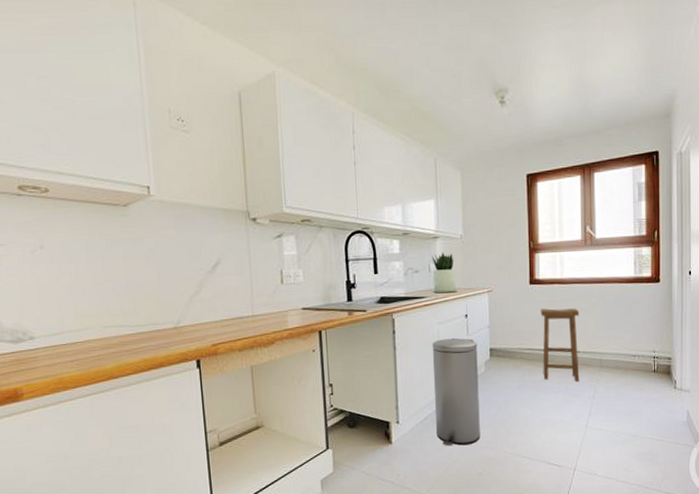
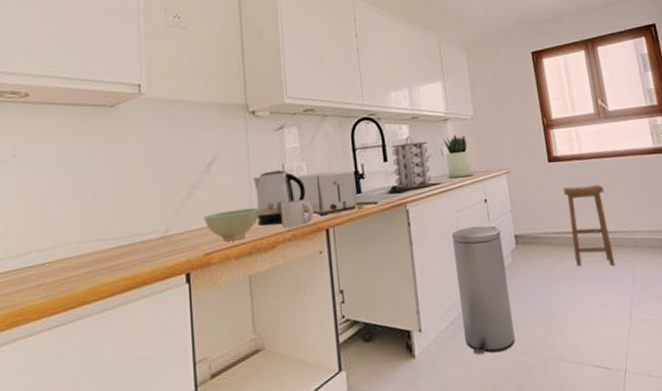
bowl: none [210,307,261,336] -> present [204,207,260,242]
kettle: none [254,275,301,325] -> present [253,170,306,227]
mug: none [277,302,309,327] -> present [279,199,314,228]
toaster: none [287,279,348,319] -> present [290,170,358,216]
spice rack: none [382,251,418,301] -> present [392,136,432,190]

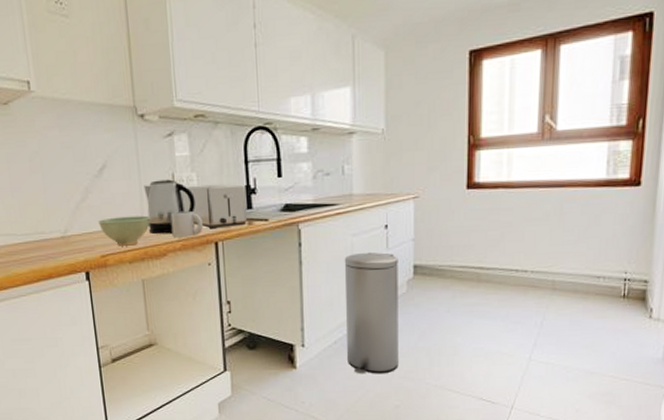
spice rack: present [392,136,432,190] -> none [287,150,329,209]
planter: present [443,135,474,179] -> none [345,151,377,200]
bar stool: present [563,184,616,267] -> none [478,218,530,306]

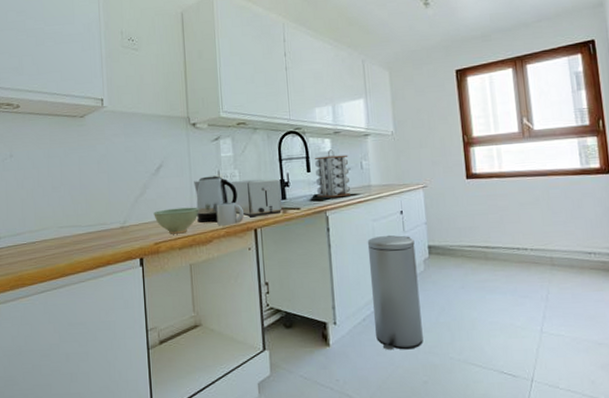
spice rack: none [287,150,329,209] -> present [315,149,350,199]

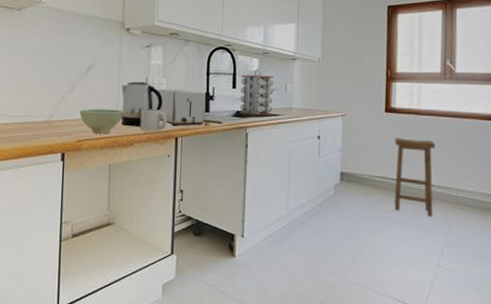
pedal bin: present [367,235,423,351] -> none [281,157,328,269]
bar stool: none [480,203,530,281] -> present [394,138,436,216]

